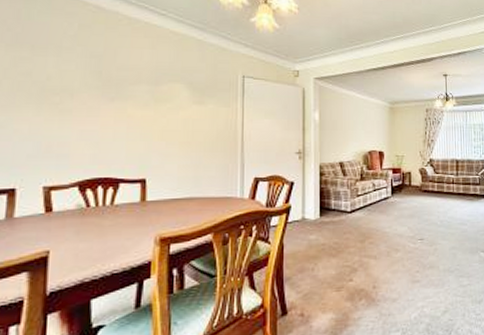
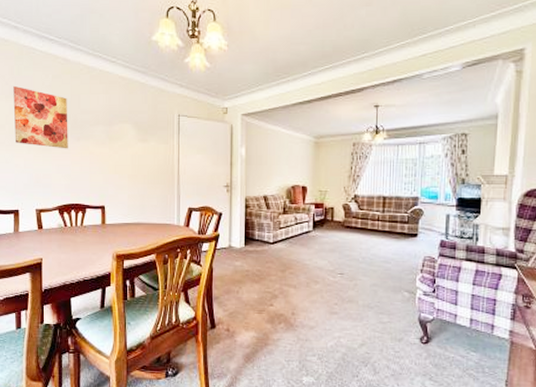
wall art: none [16,34,99,112] -> present [13,86,68,149]

